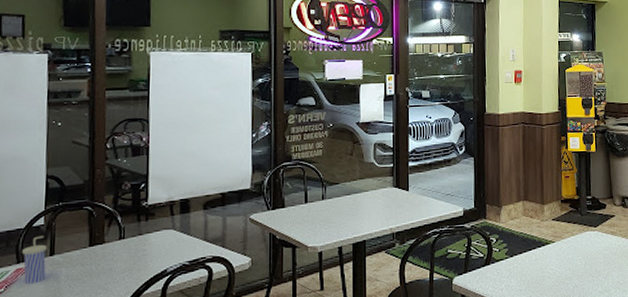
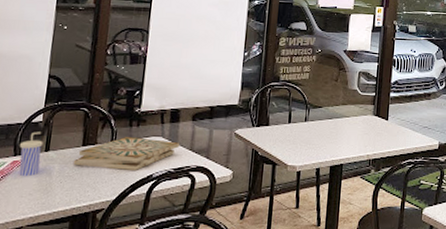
pizza box: none [81,232,193,268] -> present [73,137,180,170]

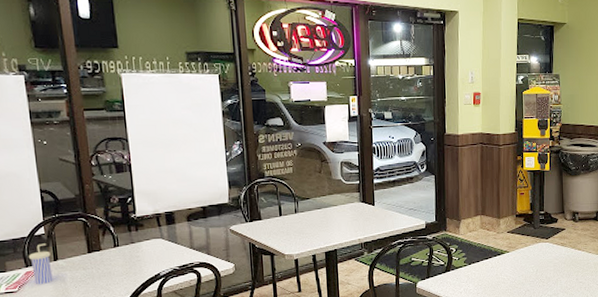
pizza box: present [73,137,180,170] -> none [82,241,181,272]

